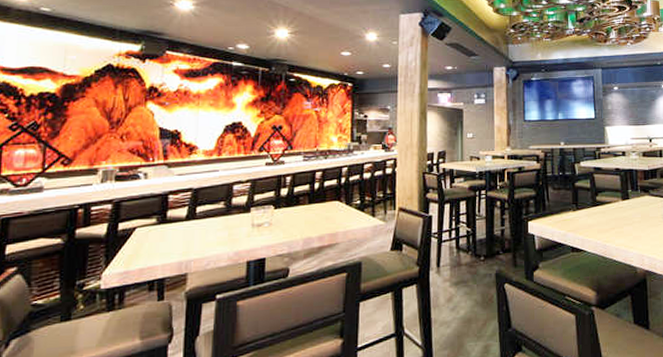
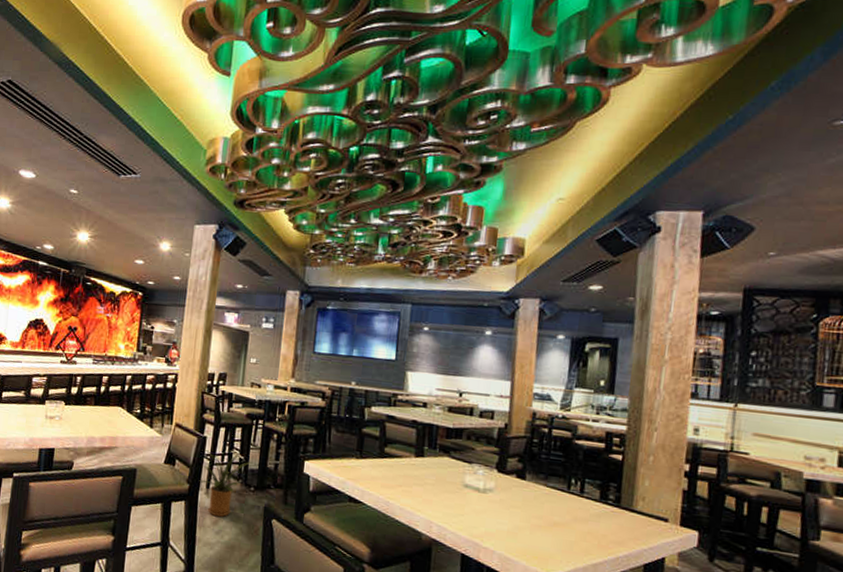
house plant: none [429,227,480,294] -> present [199,450,253,518]

